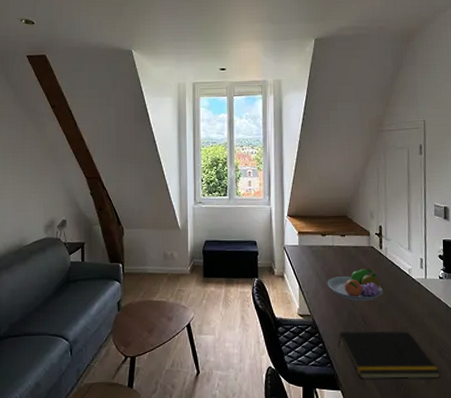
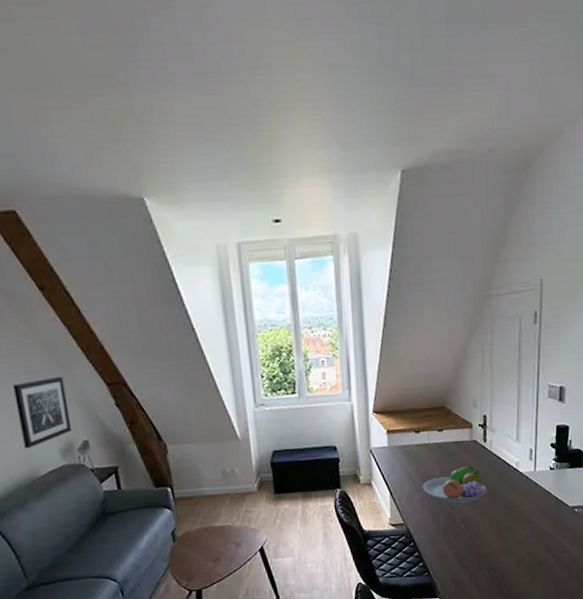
wall art: none [19,169,56,223] -> present [12,376,73,449]
notepad: present [338,330,441,380] -> none [436,529,546,584]

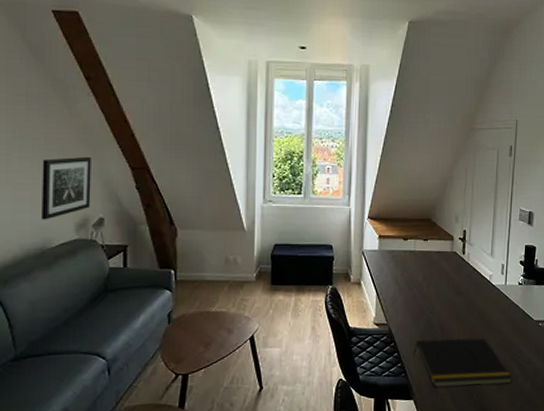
fruit bowl: present [422,465,486,504] -> none [406,274,462,309]
notepad: none [436,529,546,584] -> present [414,337,512,388]

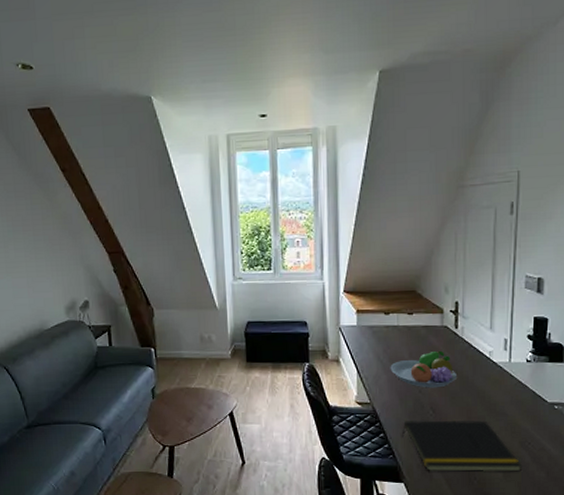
wall art: present [41,156,91,220] -> none [33,244,77,304]
fruit bowl: none [406,274,462,309] -> present [390,350,456,388]

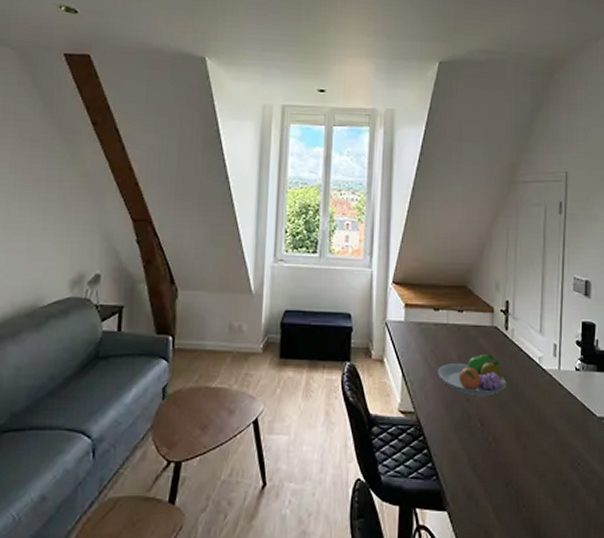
notepad: present [402,419,521,473] -> none [447,434,571,498]

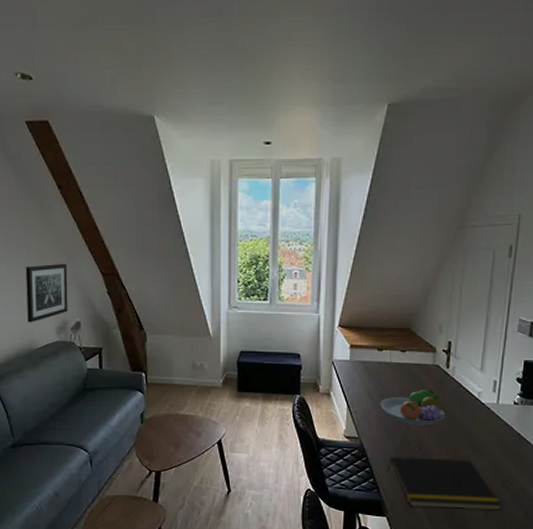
wall art: none [35,206,92,275] -> present [25,263,69,323]
notepad: none [447,434,571,498] -> present [388,457,502,511]

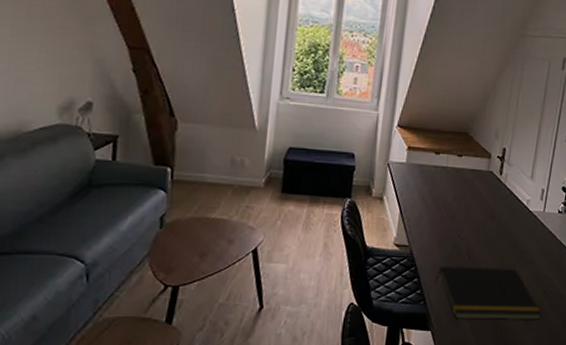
wall art: present [25,263,69,323] -> none [18,28,82,99]
fruit bowl: present [380,389,445,426] -> none [433,195,495,234]

